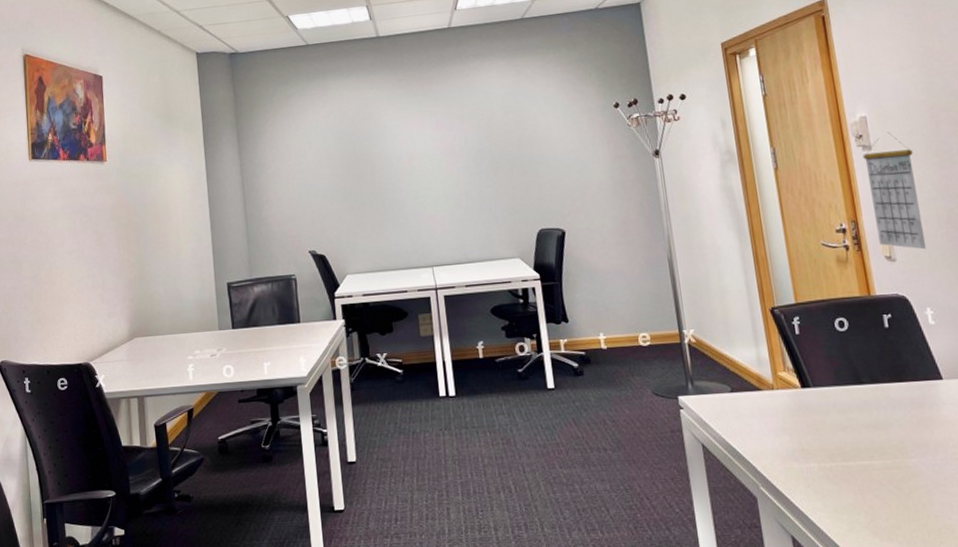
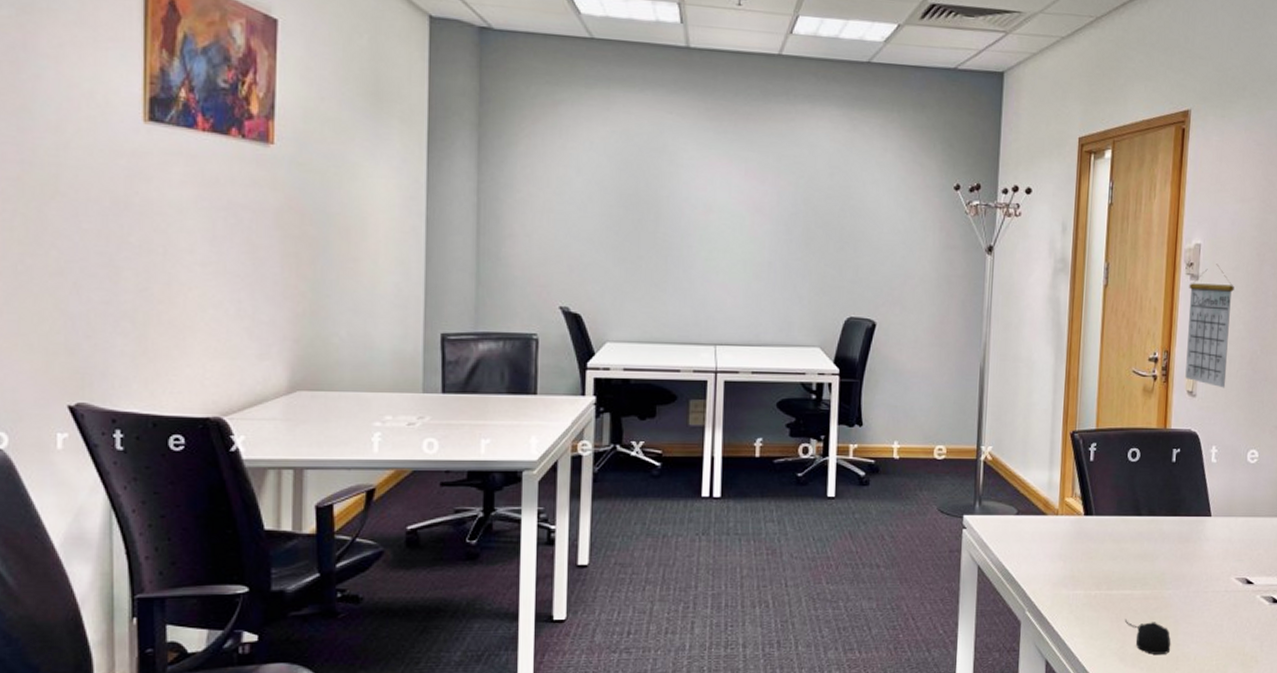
computer mouse: none [870,490,930,527] -> present [1125,618,1171,654]

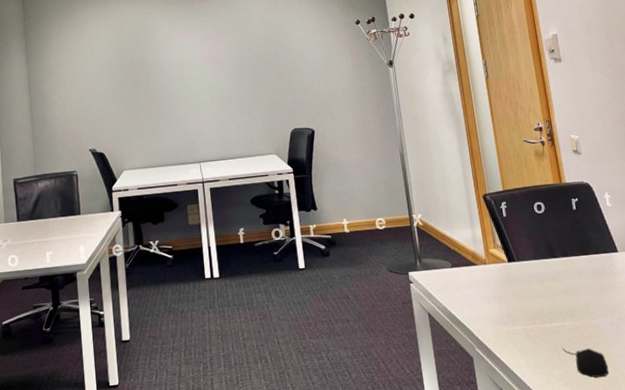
calendar: present [1185,264,1234,388] -> none [555,47,605,145]

